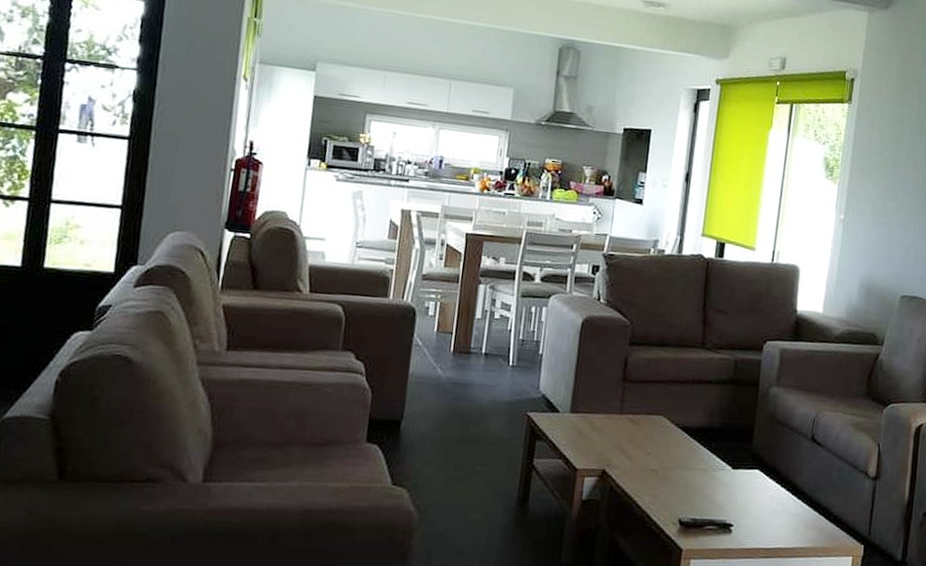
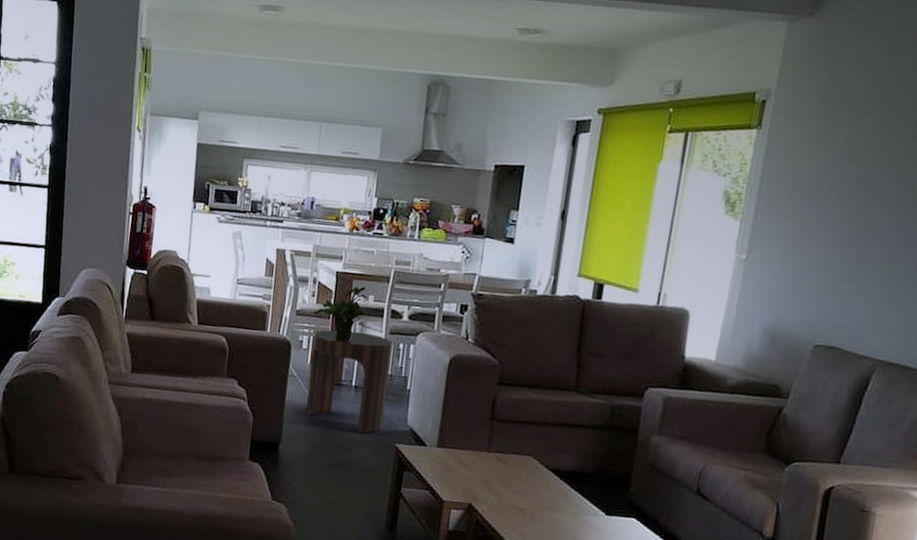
side table: none [431,294,525,403] -> present [305,329,393,433]
potted plant: none [441,248,497,306] -> present [313,286,366,341]

